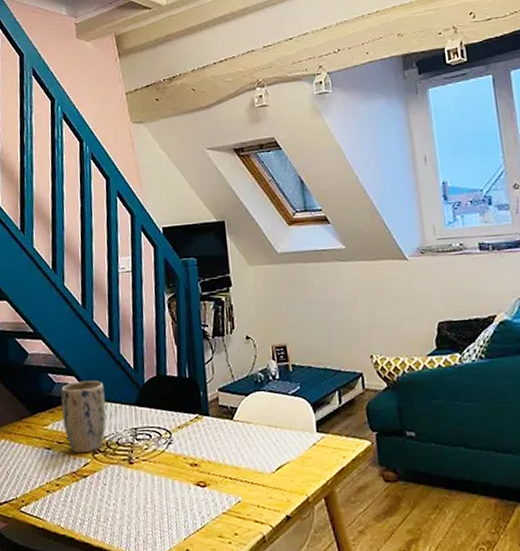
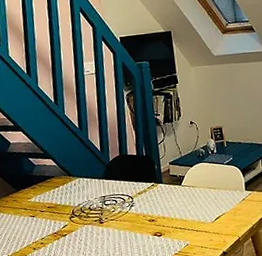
plant pot: present [61,380,106,454] -> none [40,161,80,219]

